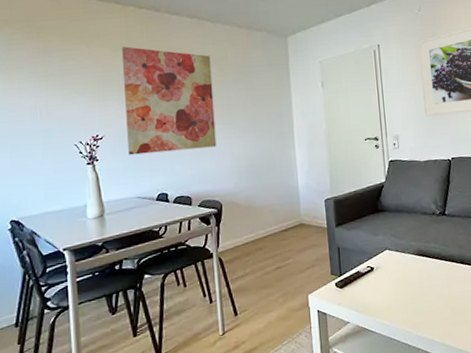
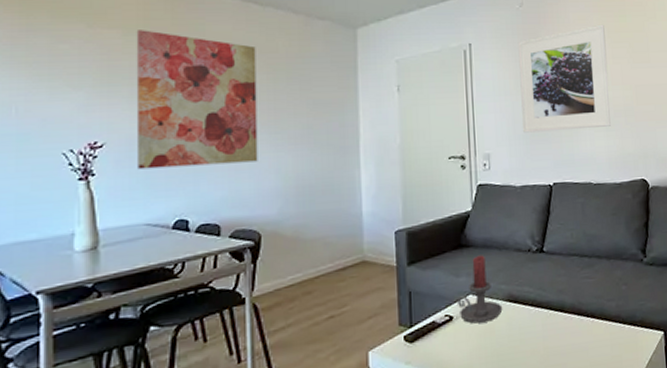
candle holder: none [377,218,414,273] -> present [457,255,503,324]

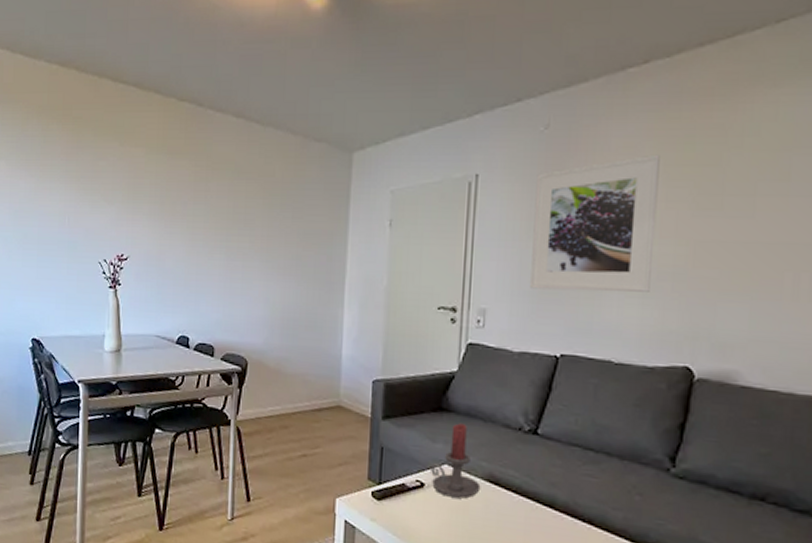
wall art: present [136,30,258,170] -> none [152,149,255,289]

